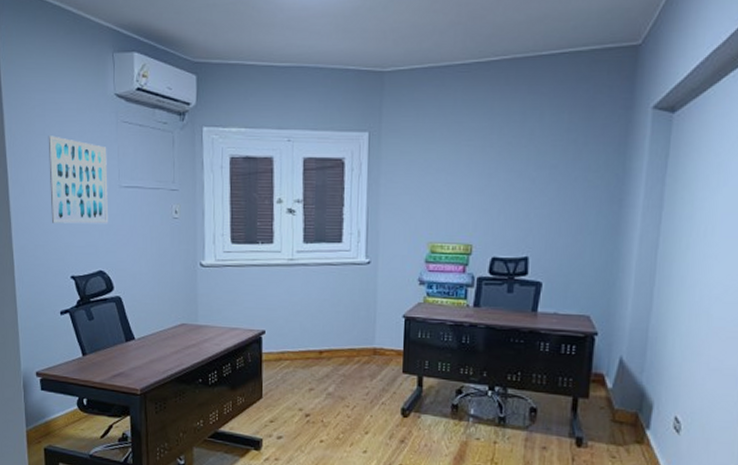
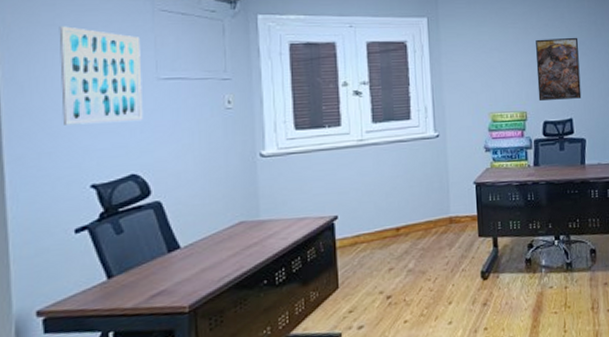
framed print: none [488,159,549,234] -> present [535,37,582,101]

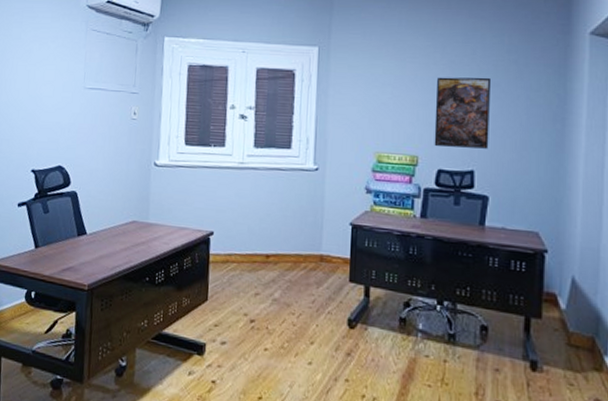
wall art: present [59,26,144,125] -> none [18,40,76,122]

